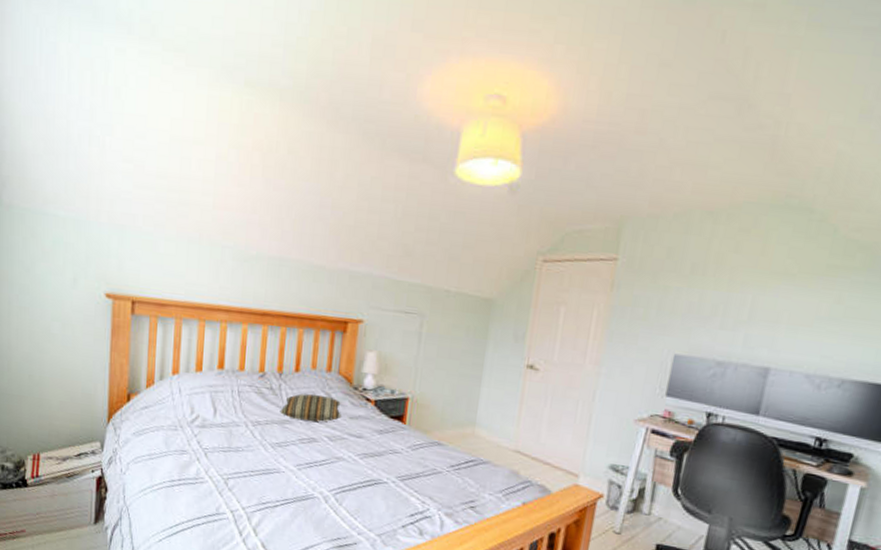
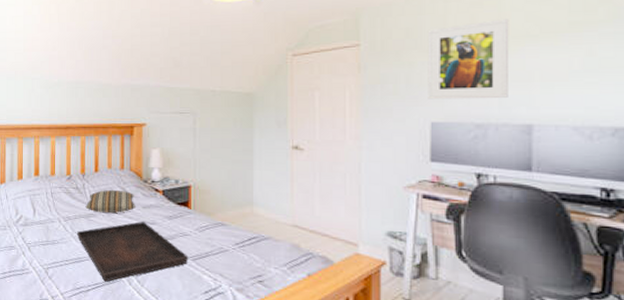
serving tray: none [266,433,397,498] -> present [76,221,189,282]
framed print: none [676,251,772,337] -> present [427,19,510,100]

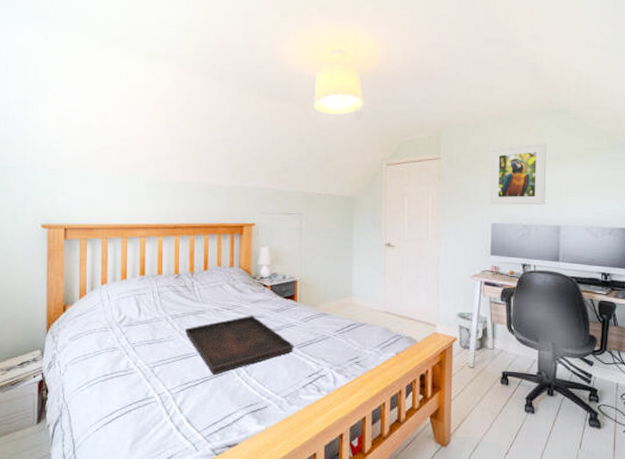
pillow: present [85,189,135,213] -> none [194,286,244,309]

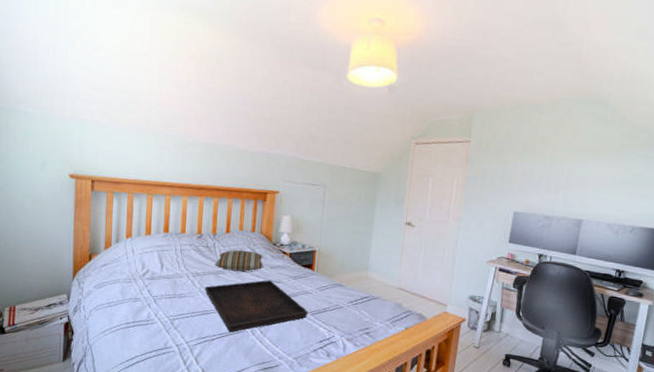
pillow: none [194,286,244,309] -> present [214,249,264,272]
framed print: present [490,143,547,205] -> none [514,134,581,197]

